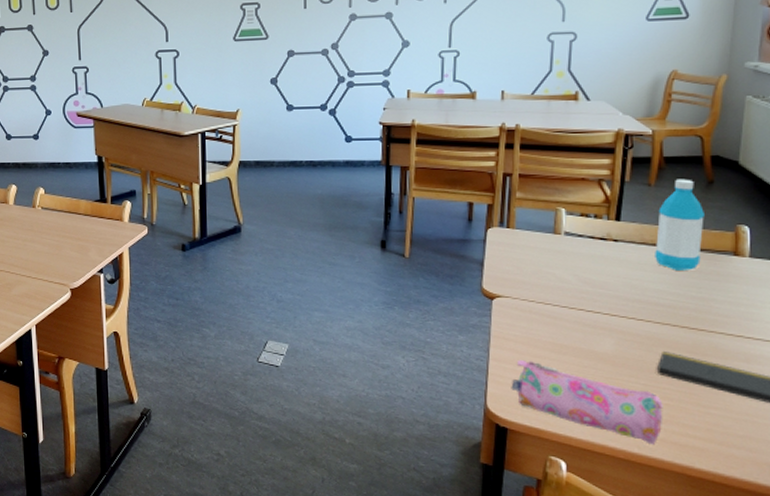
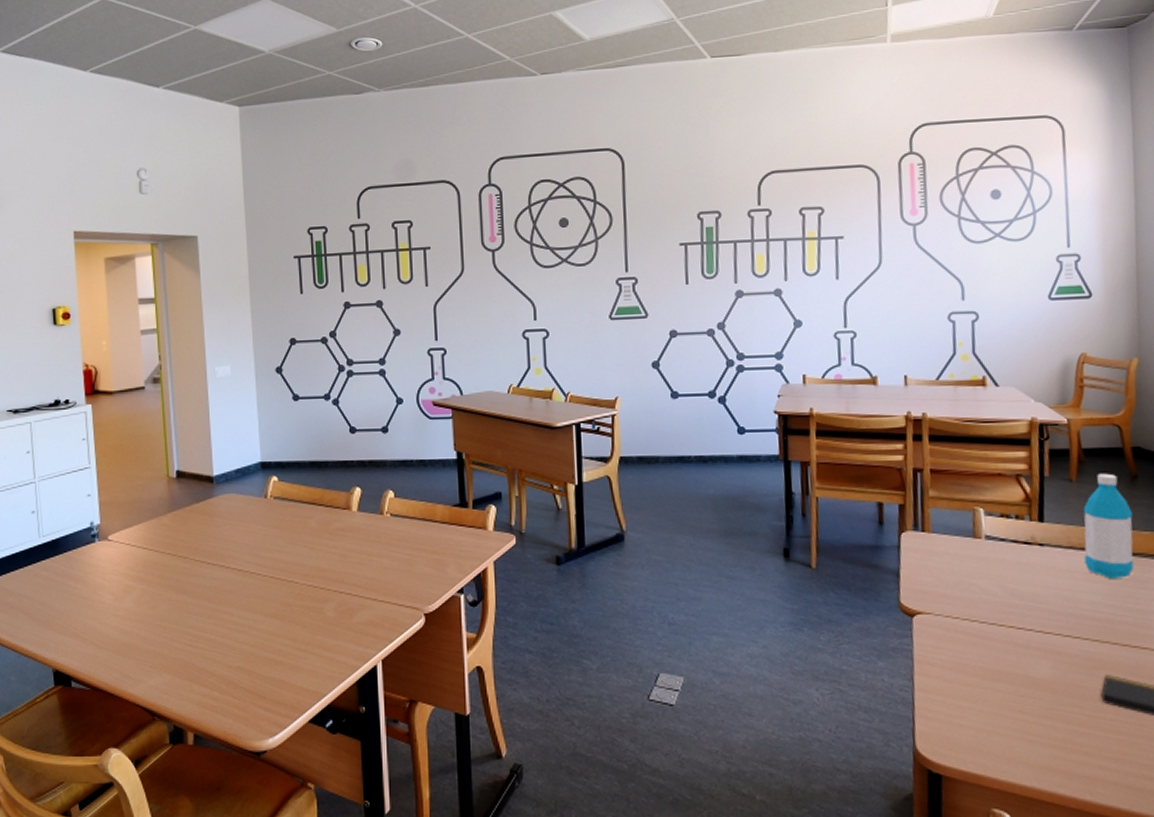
pencil case: present [511,359,663,445] -> none [941,688,1115,790]

